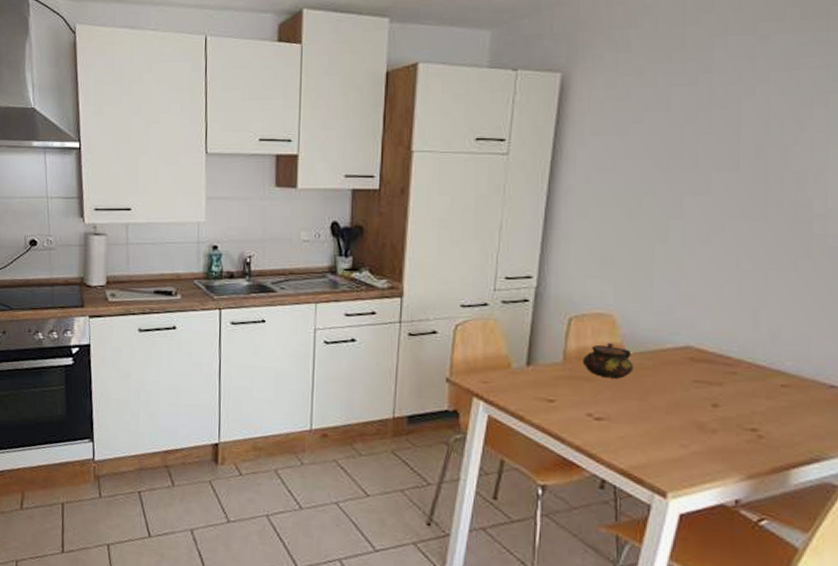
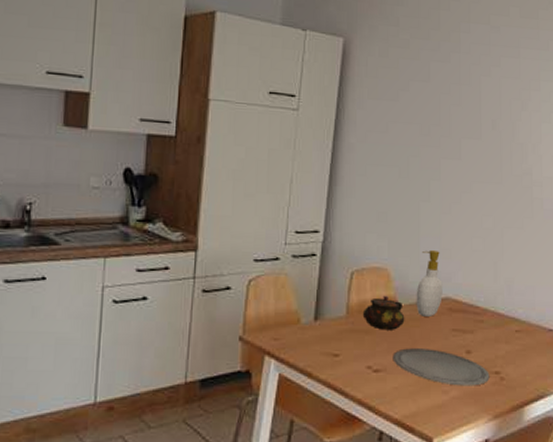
plate: none [618,397,743,443] -> present [392,348,490,386]
soap bottle: none [648,295,683,366] -> present [416,250,443,317]

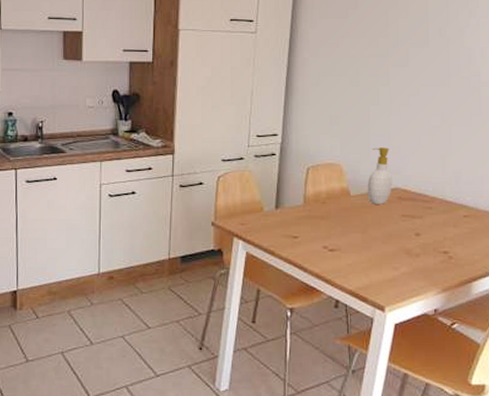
teapot: present [362,295,405,330] -> none [318,186,357,216]
plate: present [392,348,490,386] -> none [346,231,438,264]

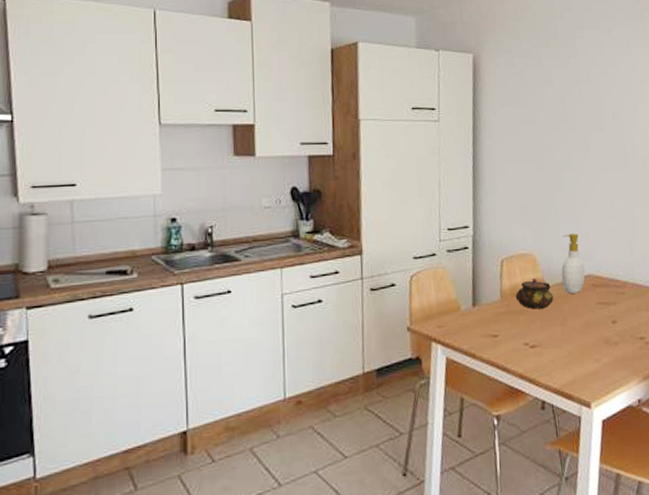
teapot: none [318,186,357,216] -> present [515,277,554,309]

